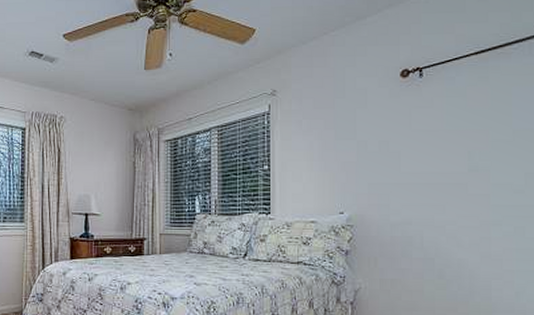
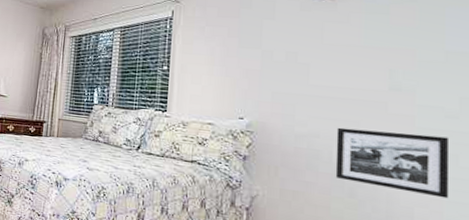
picture frame: none [426,211,519,268] -> present [335,127,450,199]

